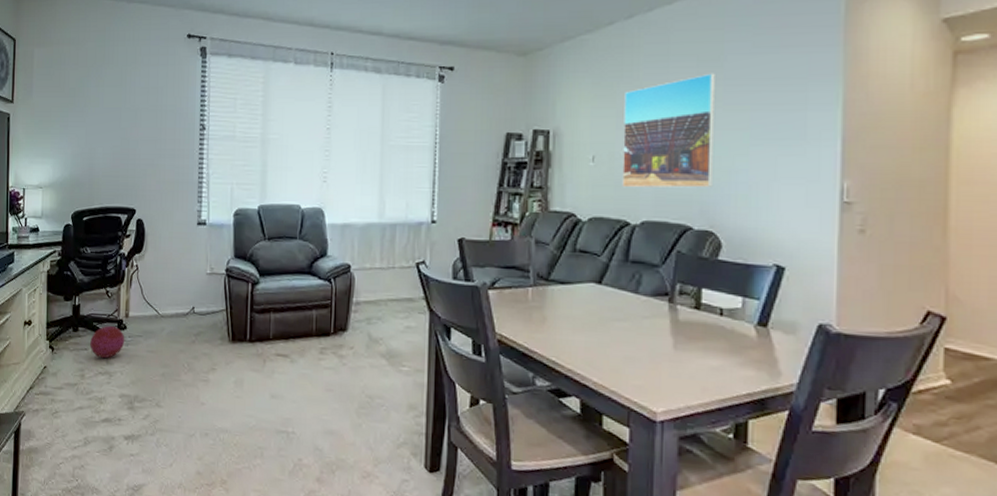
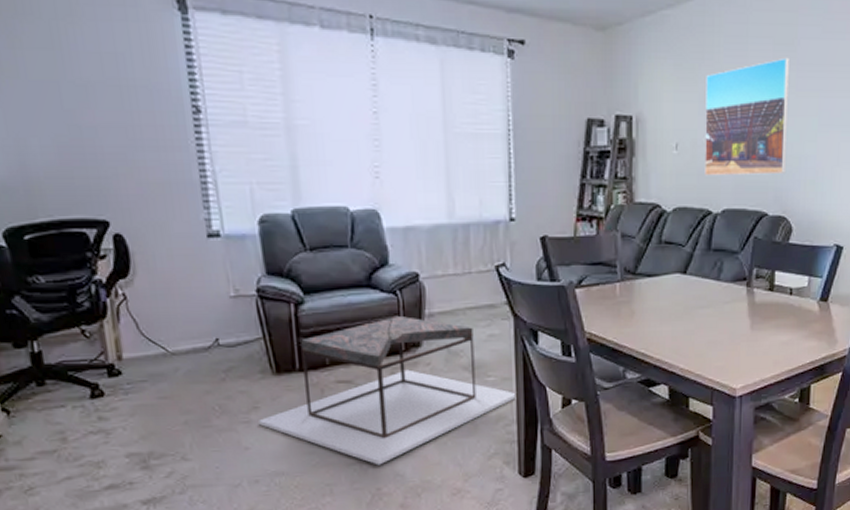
ball: present [90,326,125,359] -> none [67,373,123,415]
coffee table: none [213,299,427,437] -> present [257,314,517,465]

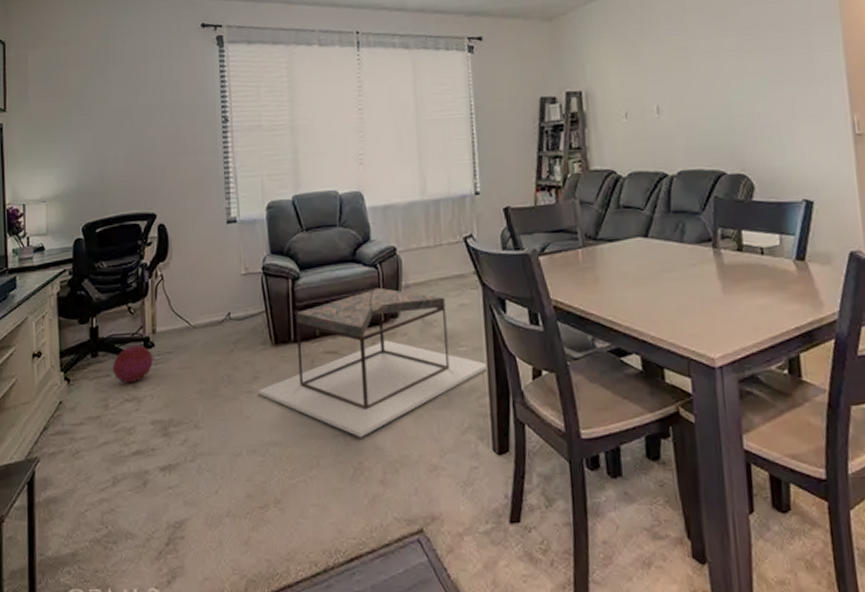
ball: none [67,373,123,415] -> present [113,346,154,383]
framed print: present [704,57,789,176] -> none [648,24,739,141]

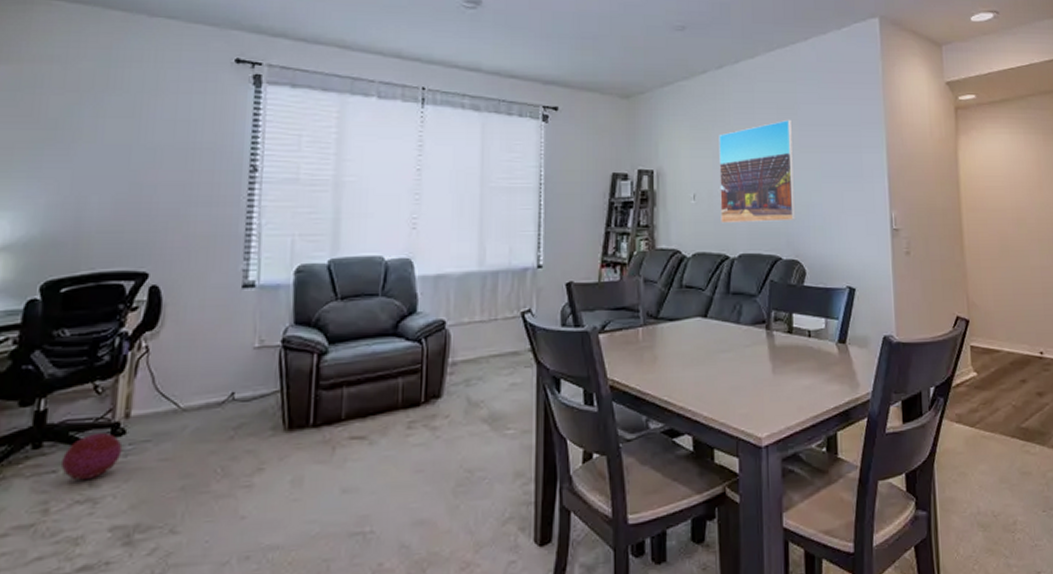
coffee table: present [257,286,488,438] -> none [259,363,536,535]
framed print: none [648,24,739,141] -> present [719,119,795,224]

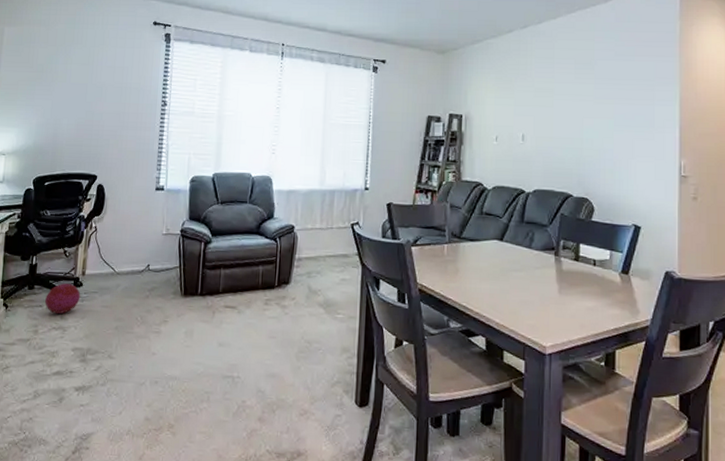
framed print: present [719,119,795,224] -> none [519,73,588,164]

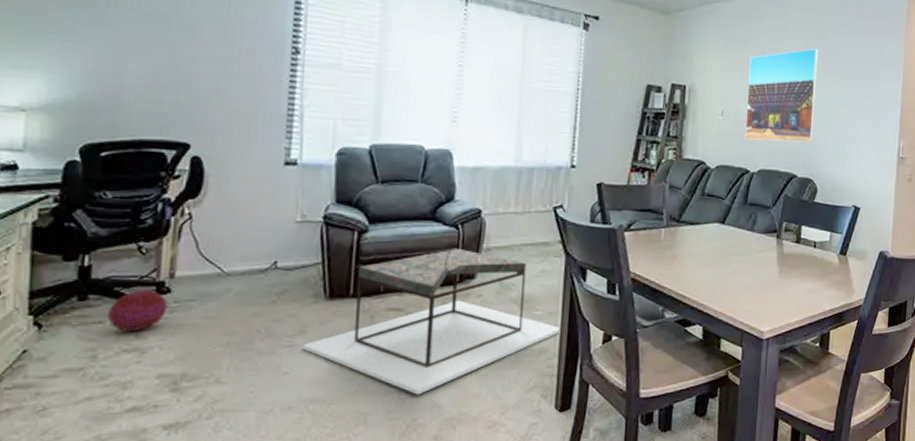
coffee table: none [164,256,359,381] -> present [301,246,560,395]
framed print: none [519,73,588,164] -> present [745,48,819,143]

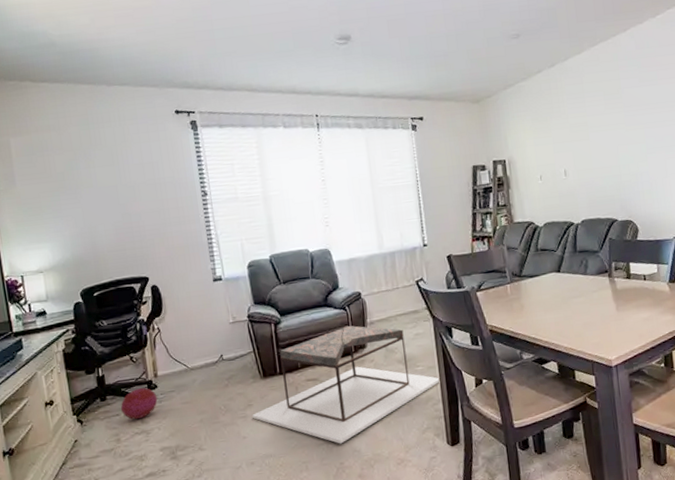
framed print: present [745,48,819,143] -> none [556,103,626,197]

